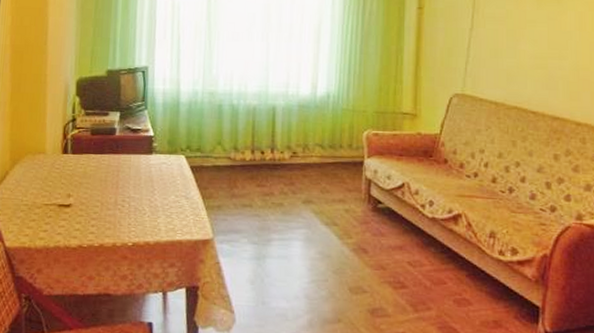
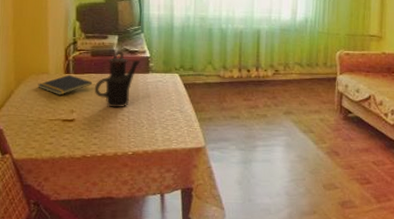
notepad: none [34,154,91,178] -> present [38,74,92,95]
teapot: none [93,129,143,193] -> present [94,51,141,108]

